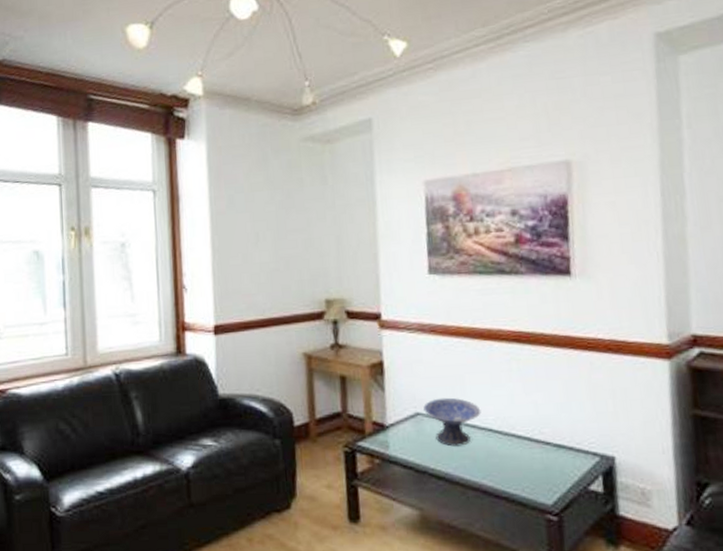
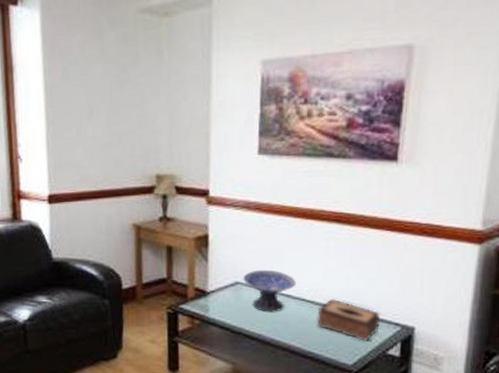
tissue box: none [506,428,577,476] -> present [316,299,381,341]

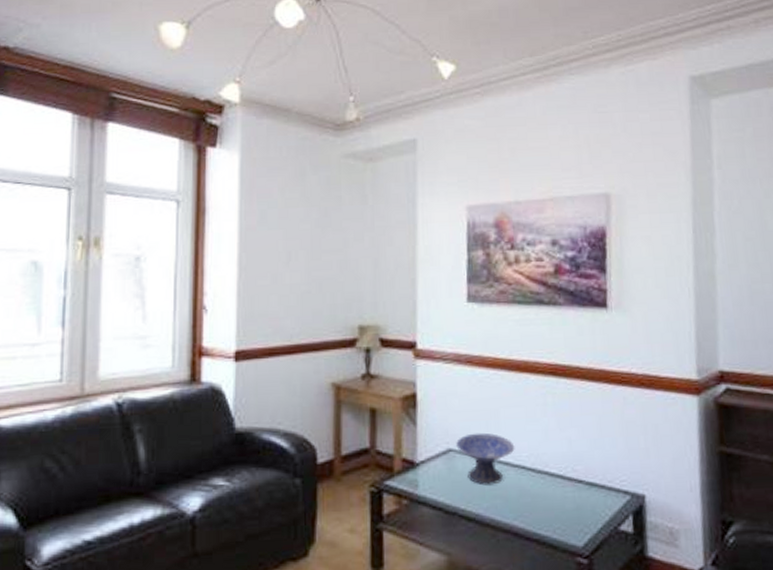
tissue box: present [316,299,381,341] -> none [539,465,609,516]

